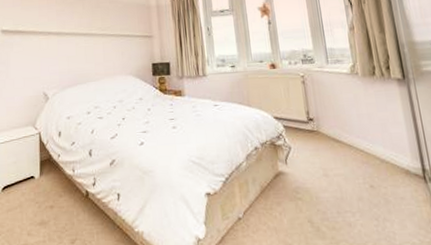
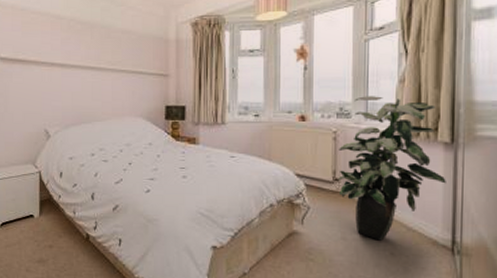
indoor plant: none [308,42,406,174] -> present [337,96,446,241]

